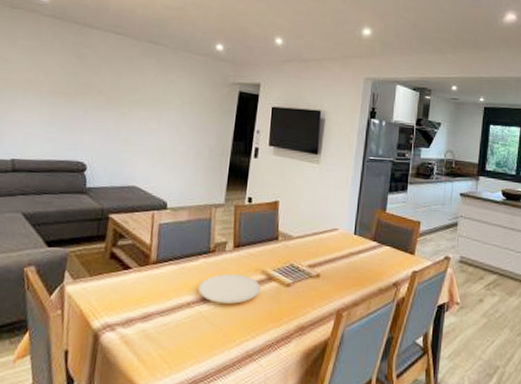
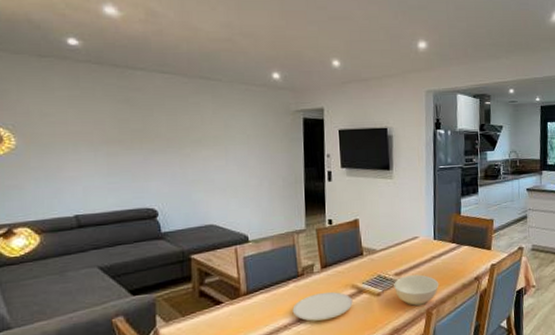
bowl: none [305,269,354,304] -> present [394,274,439,306]

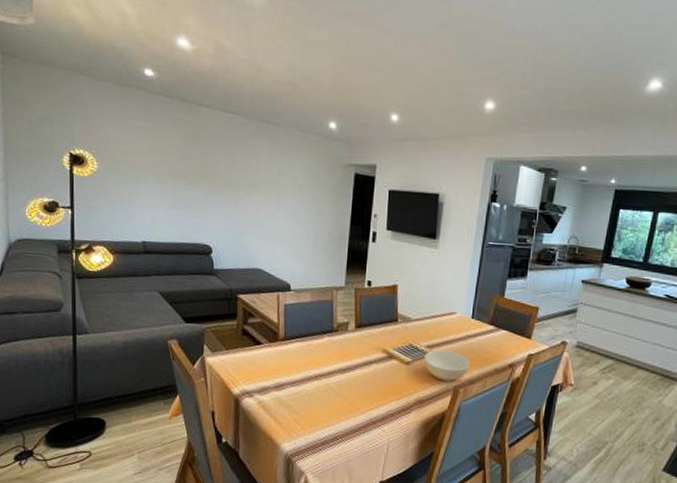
plate: present [292,291,353,321] -> none [324,351,382,378]

